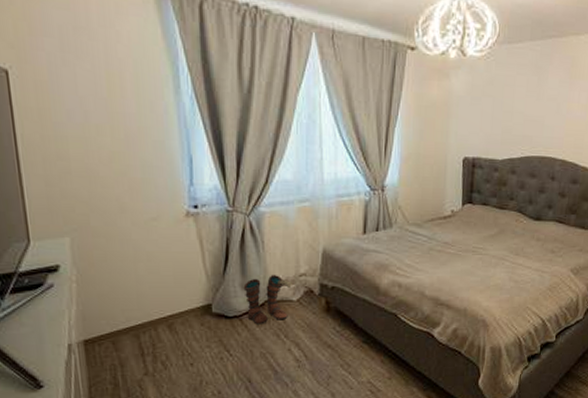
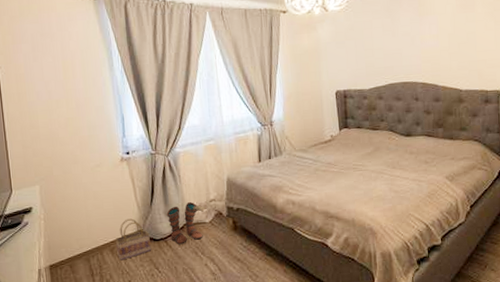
basket: none [174,289,222,339] -> present [115,218,152,261]

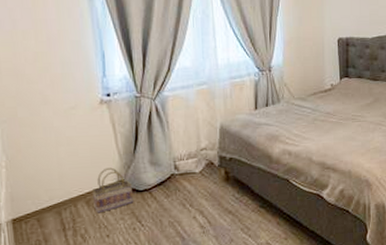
boots: present [166,202,206,245] -> none [152,151,196,196]

